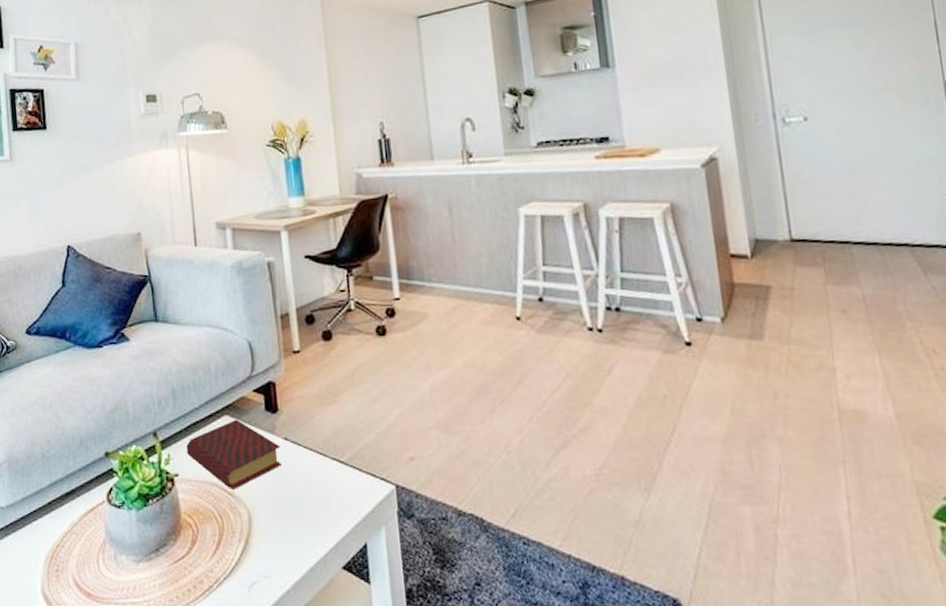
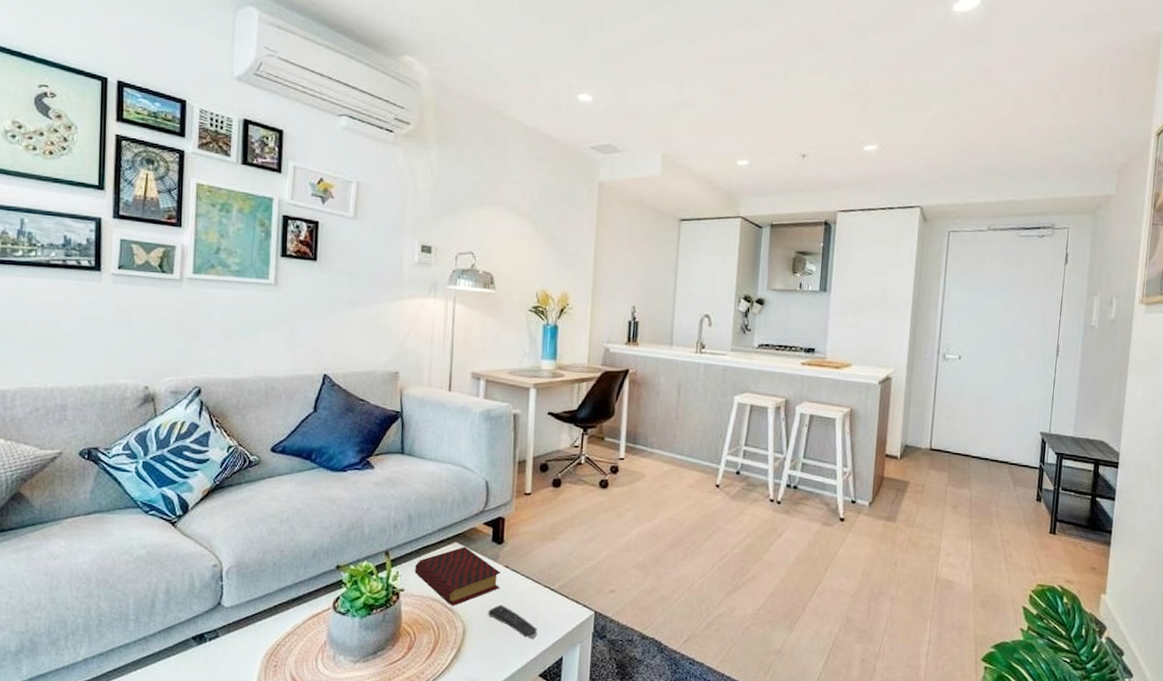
remote control: none [273,484,333,524] -> present [488,604,537,639]

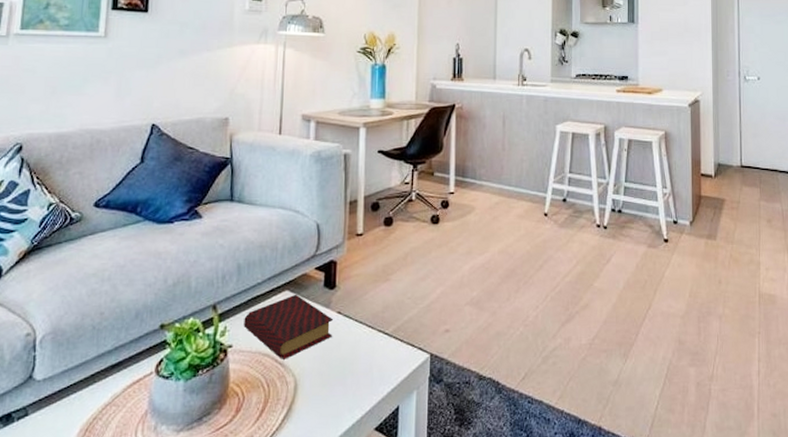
remote control: present [488,604,537,639] -> none [320,354,372,390]

